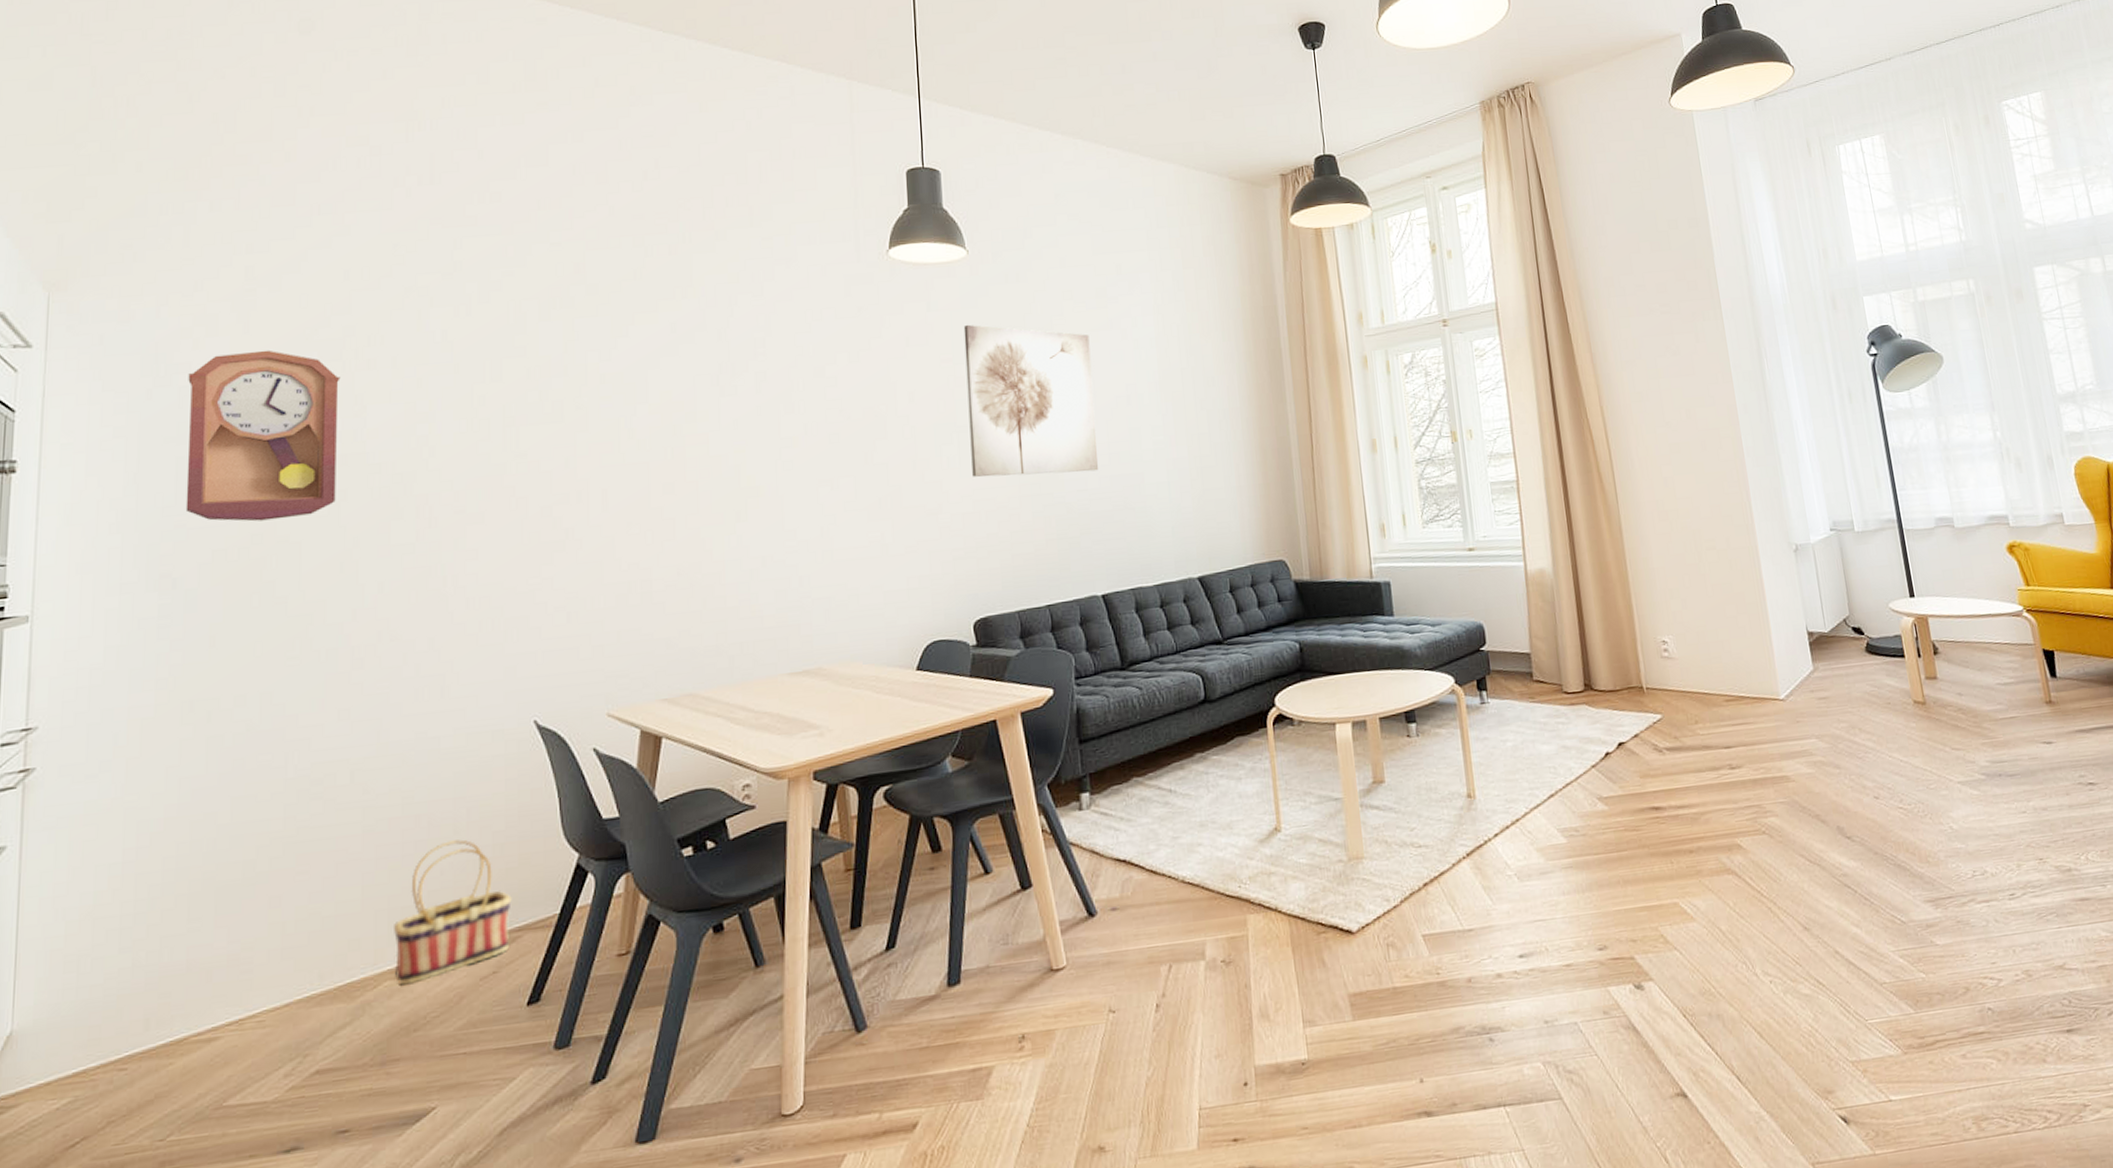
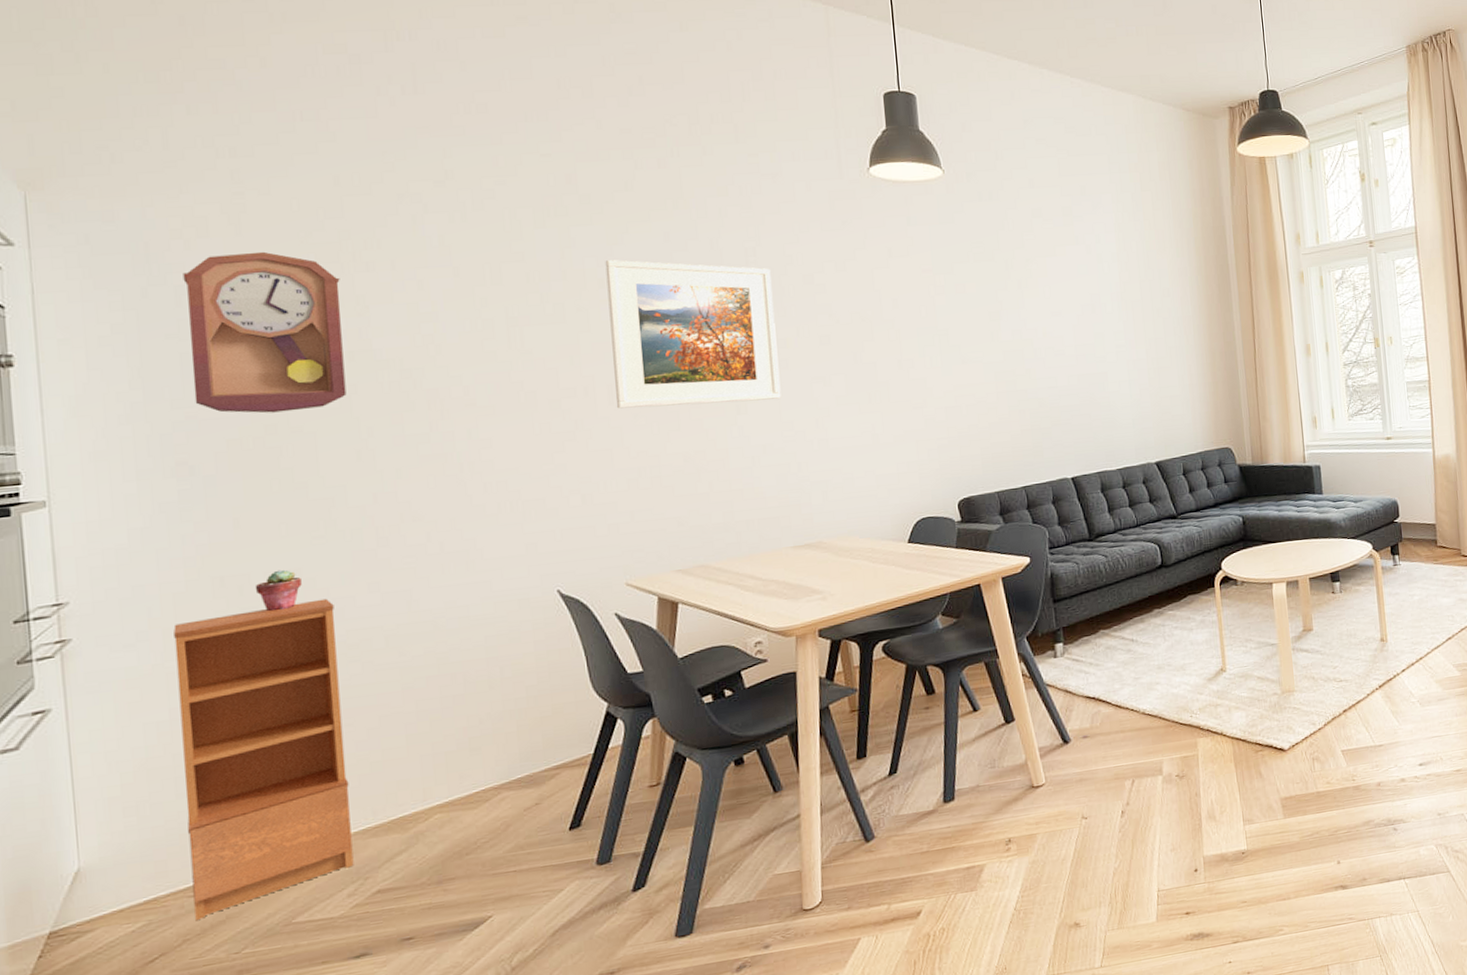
bookcase: none [123,727,301,1098] -> present [173,598,354,920]
potted succulent: none [223,693,271,741] -> present [255,569,302,612]
basket: present [394,839,512,985] -> none [439,693,549,817]
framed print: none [608,353,785,516] -> present [605,260,782,409]
wall art: present [963,324,1099,477] -> none [941,238,1068,375]

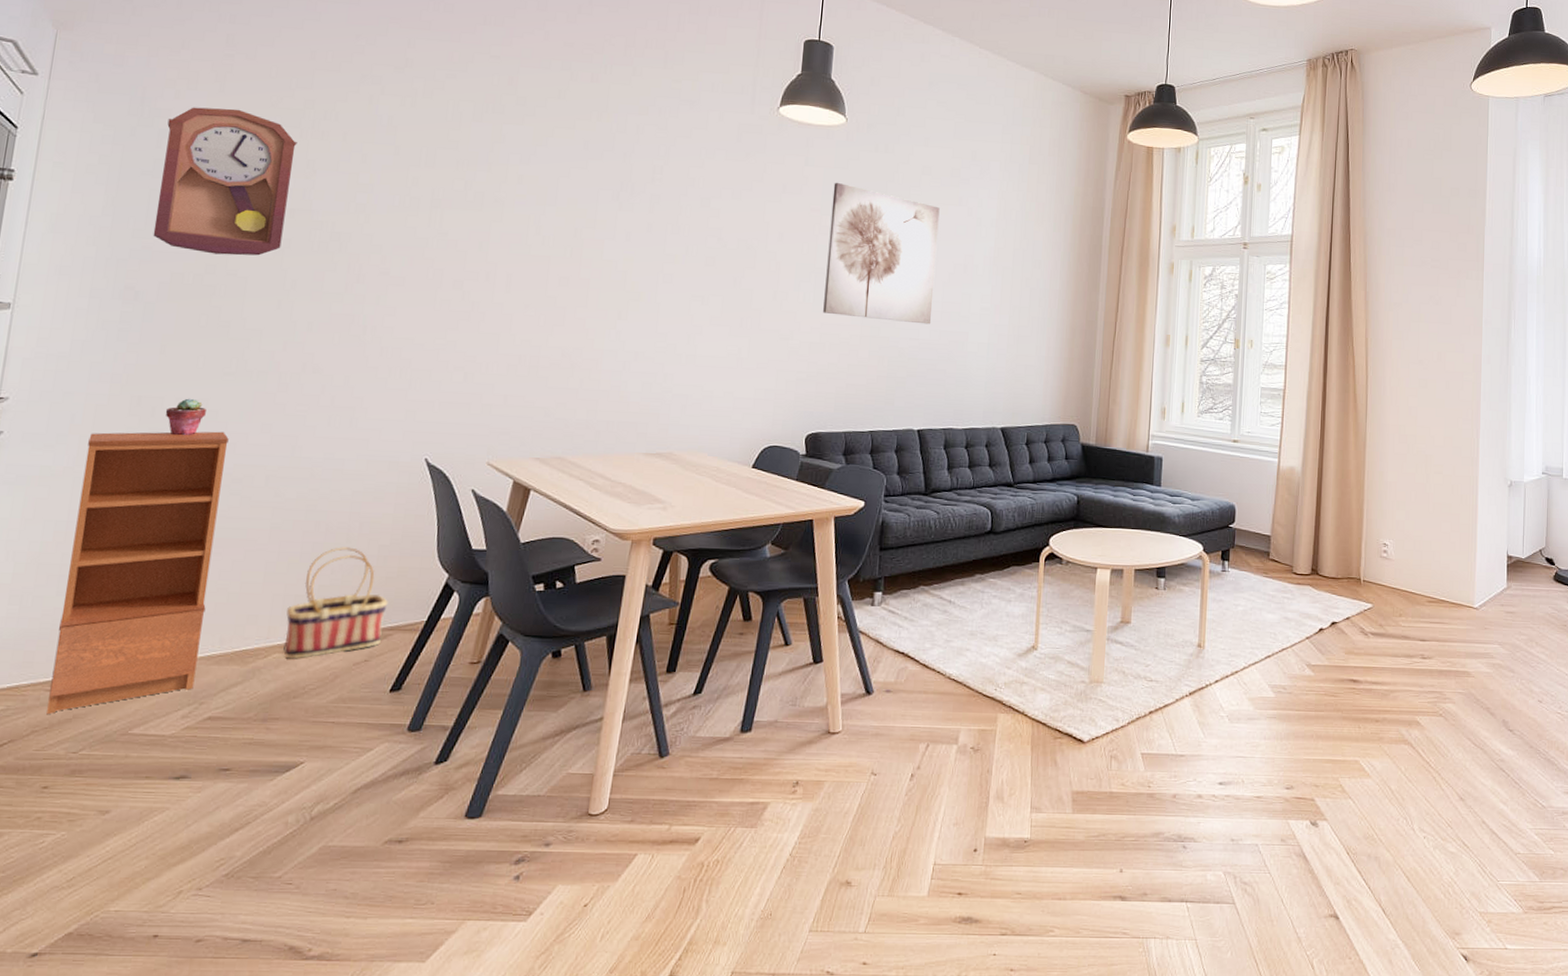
basket: none [439,693,549,817] -> present [283,547,388,659]
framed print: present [605,260,782,409] -> none [511,159,673,310]
wall art: none [941,238,1068,375] -> present [823,182,940,325]

